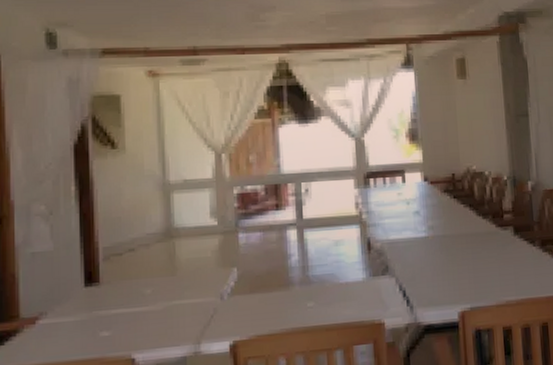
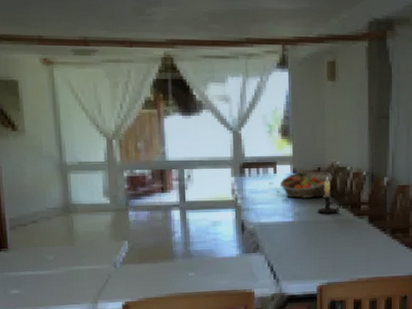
fruit basket: none [410,178,469,210] -> present [280,172,333,198]
candle holder: none [454,182,482,226] -> present [317,175,342,214]

